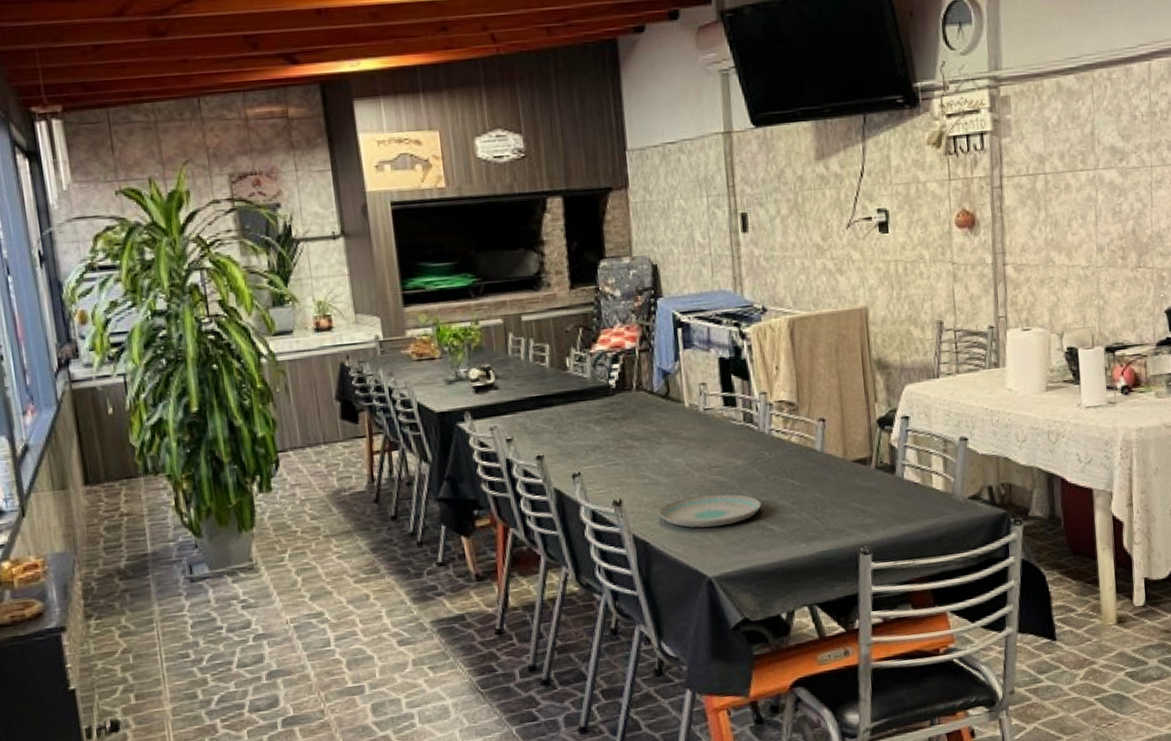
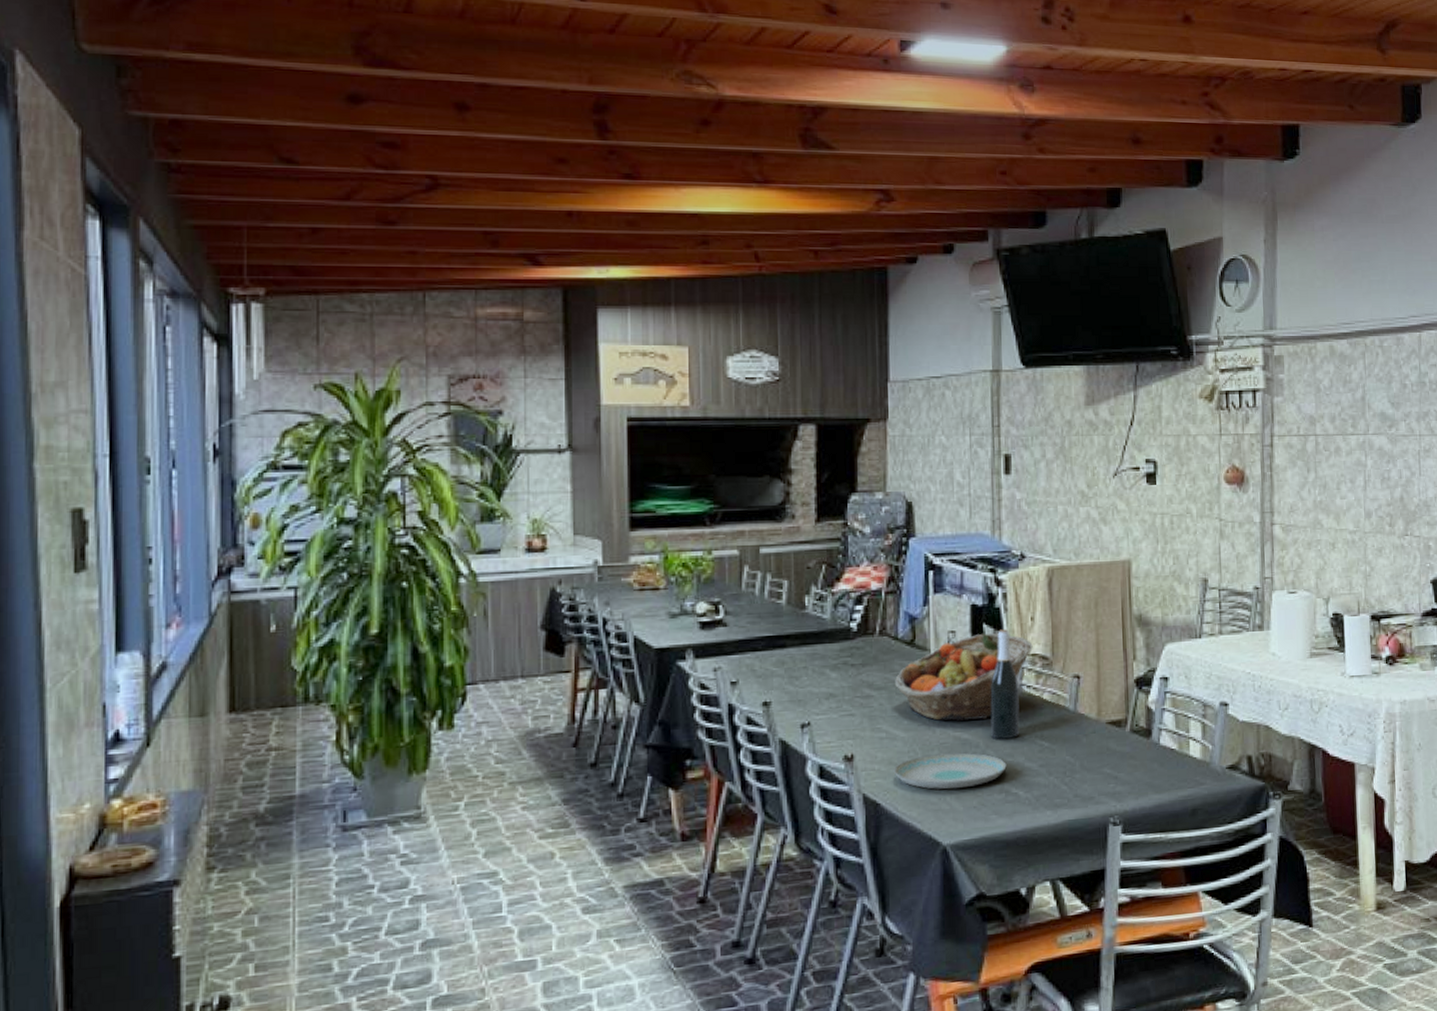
fruit basket: none [654,383,779,466] -> present [895,633,1033,721]
wine bottle: none [741,379,771,480] -> present [990,629,1020,739]

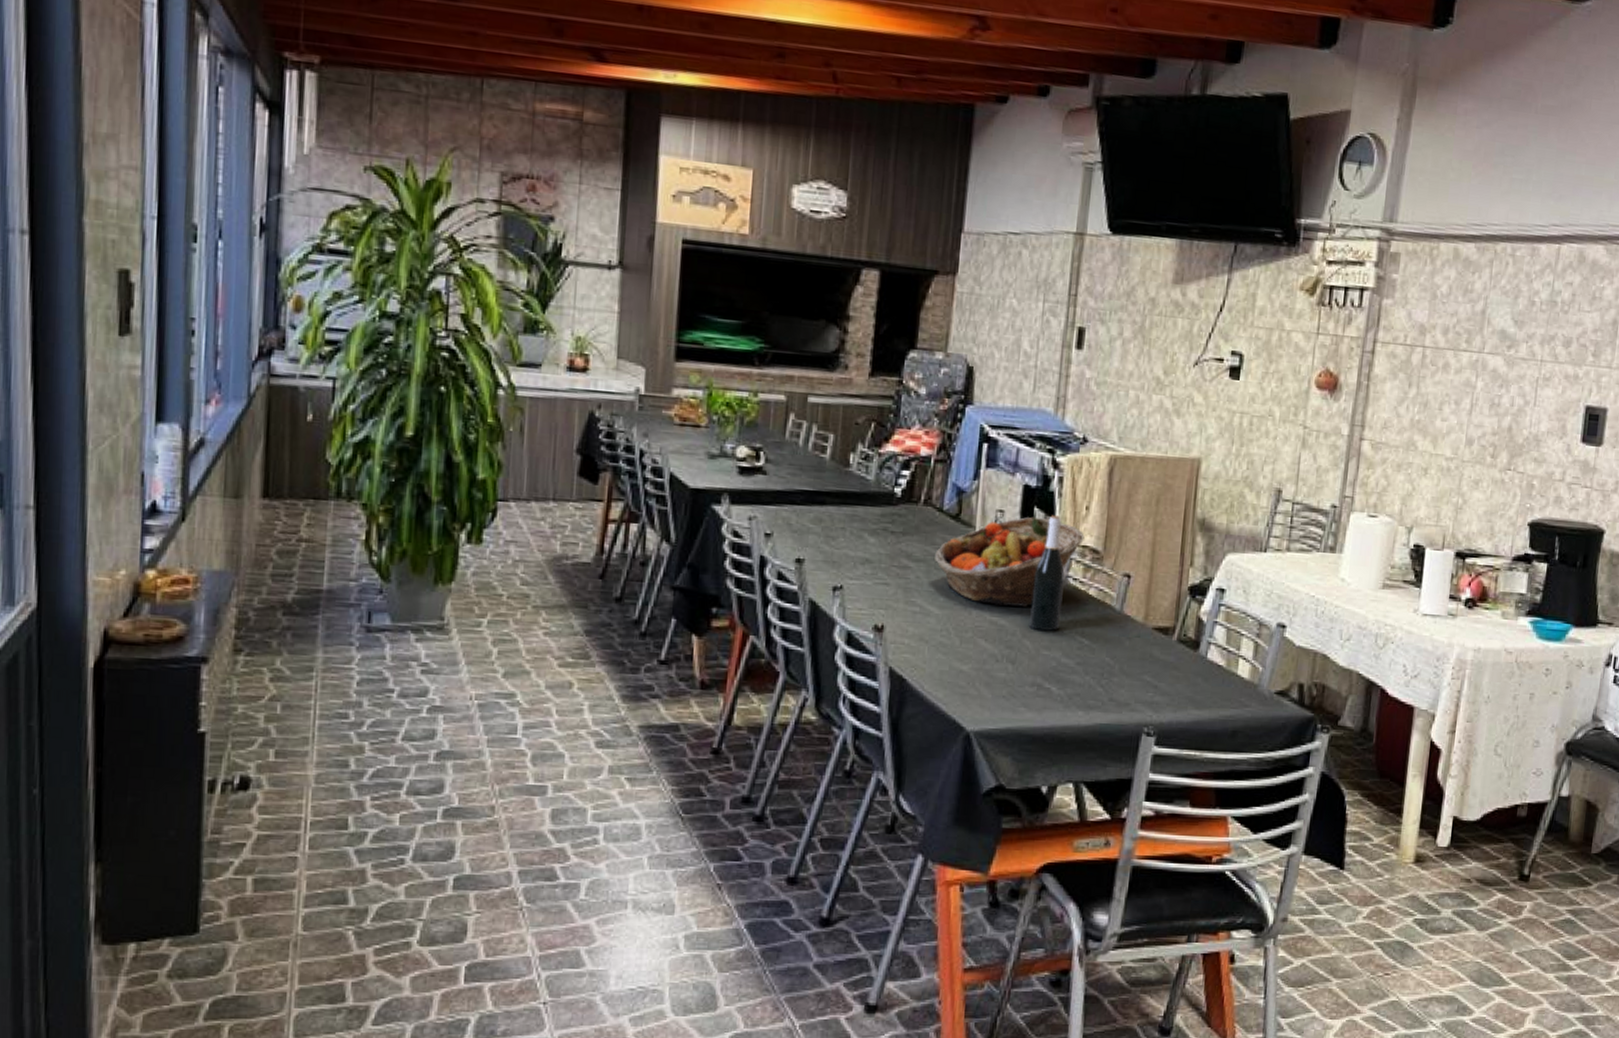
plate: present [893,752,1007,790] -> none [923,636,1042,676]

